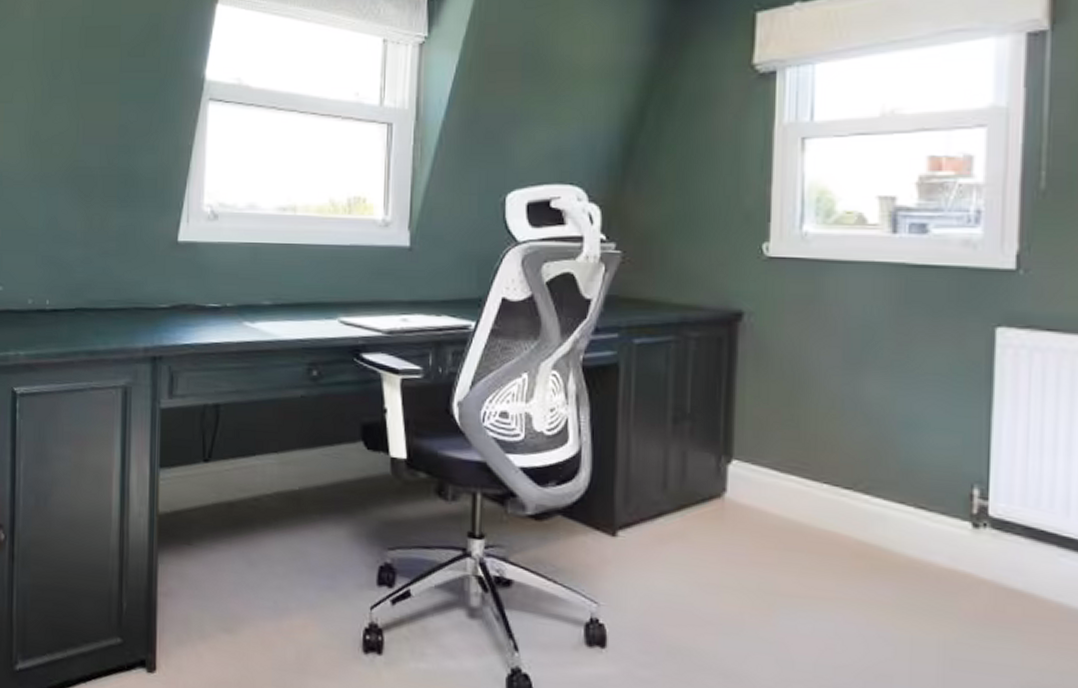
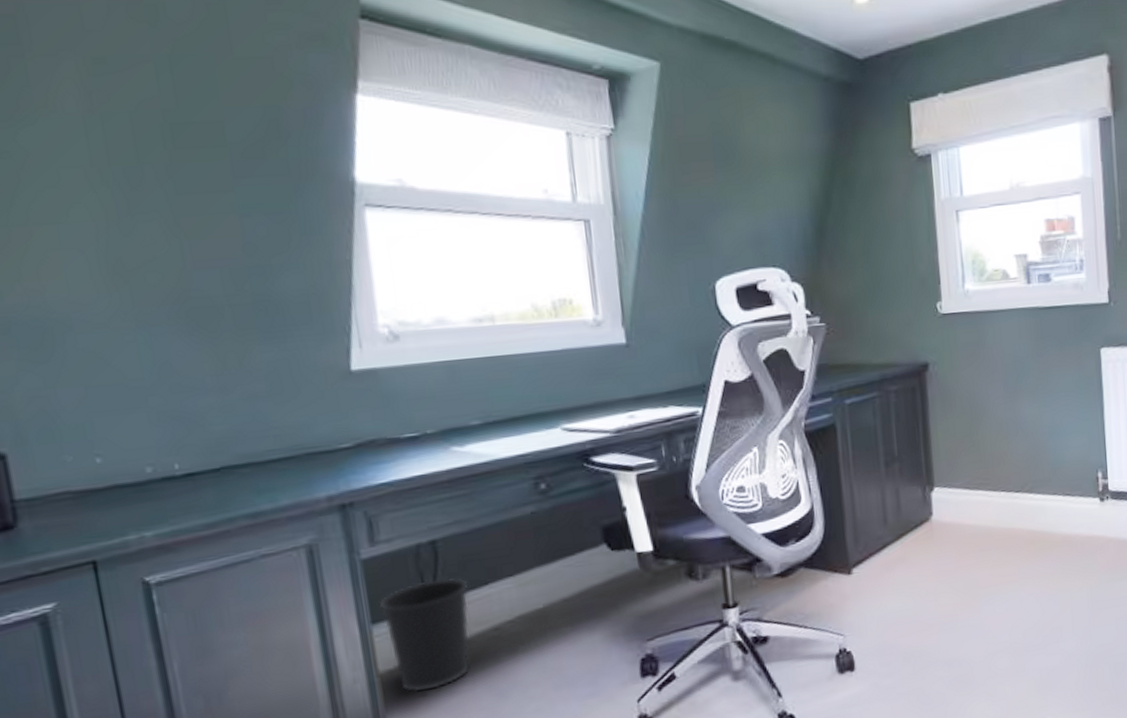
wastebasket: none [167,440,239,541] -> present [379,578,470,693]

